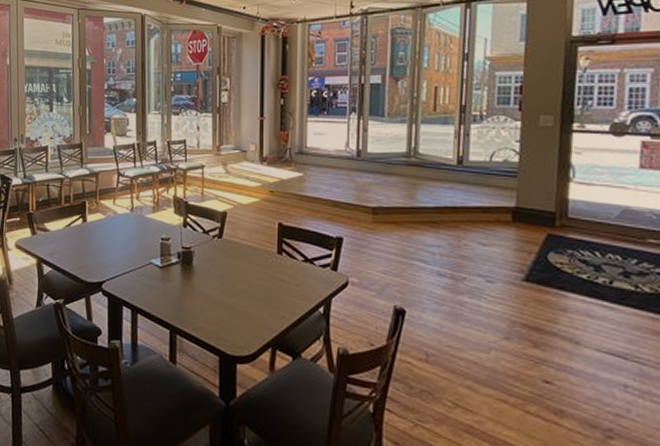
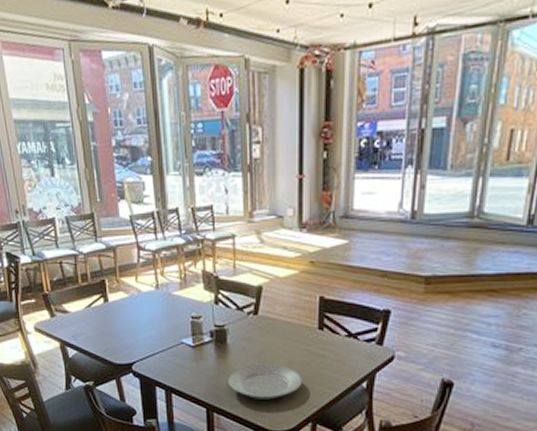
plate: none [192,286,263,323] -> present [228,364,303,400]

